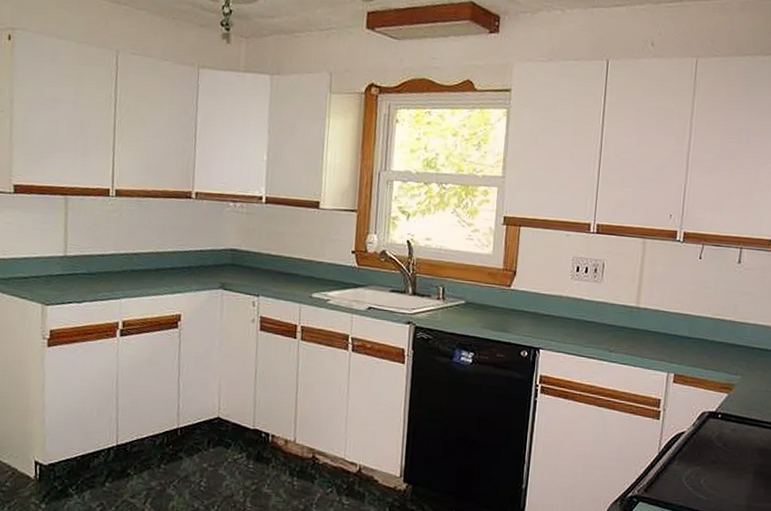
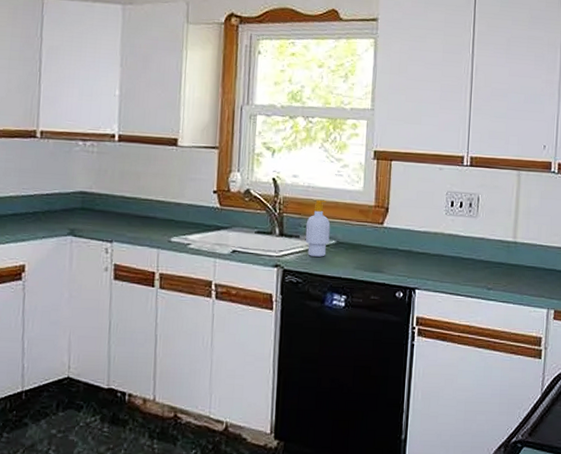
soap bottle: none [436,263,461,316] -> present [305,200,331,257]

